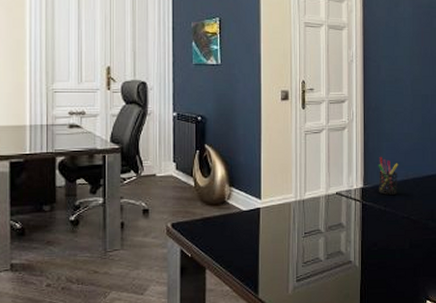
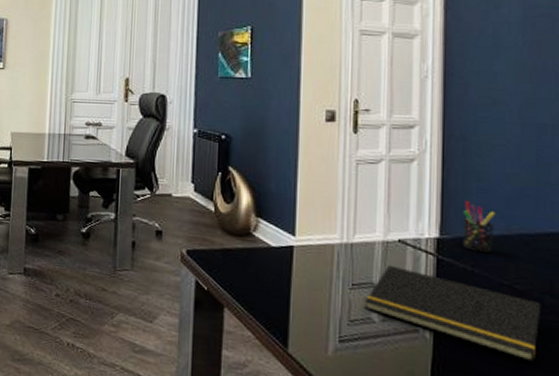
notepad: none [314,213,427,271] -> present [364,264,542,362]

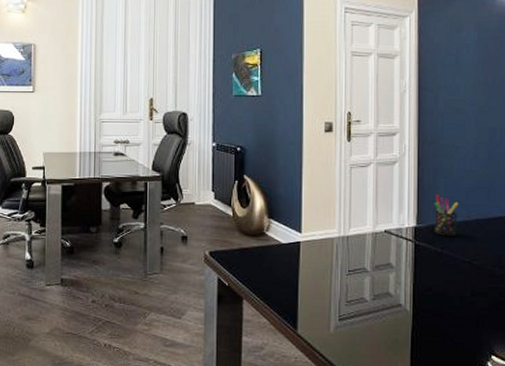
notepad: present [364,264,542,362] -> none [358,252,493,322]

